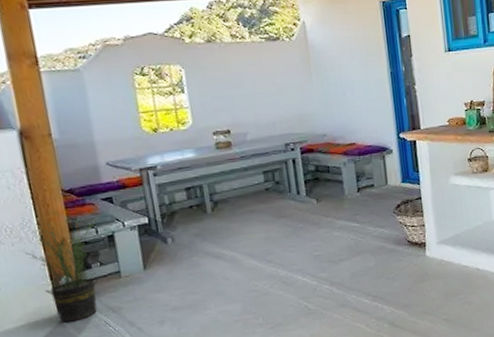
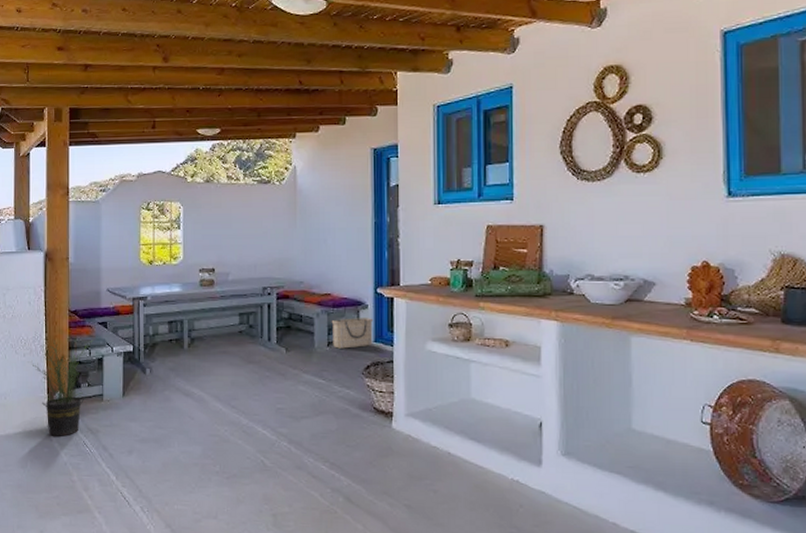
basket: none [358,161,401,193] -> present [331,318,373,349]

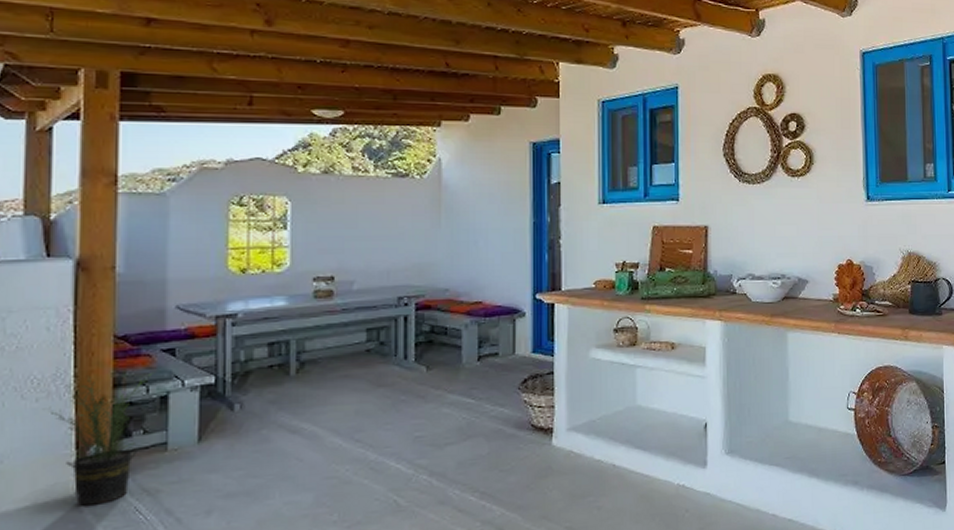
basket: present [331,318,373,349] -> none [482,327,531,363]

